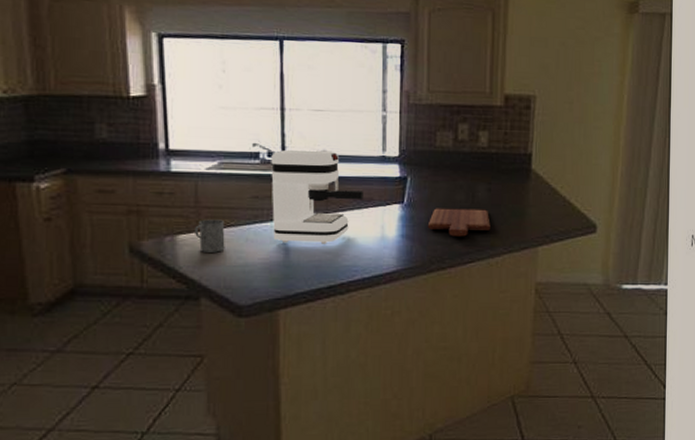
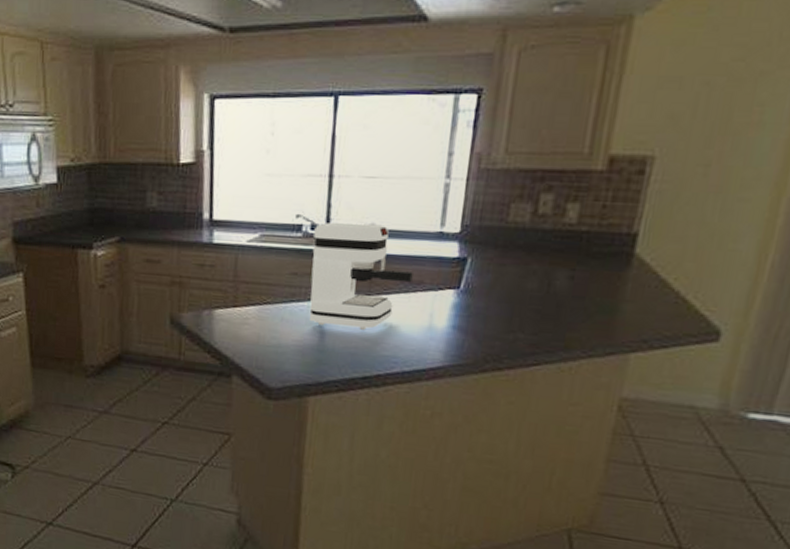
mug: present [194,219,225,253] -> none [230,295,261,331]
cutting board: present [427,208,491,237] -> none [485,296,568,334]

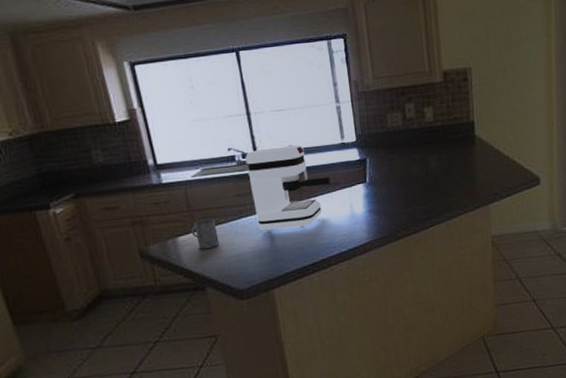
mug: none [230,295,261,331] -> present [190,219,220,249]

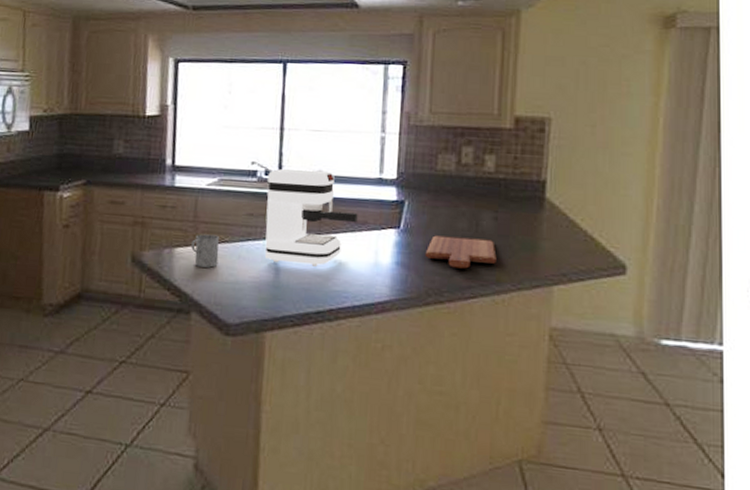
cutting board: none [389,177,446,206] -> present [424,235,497,269]

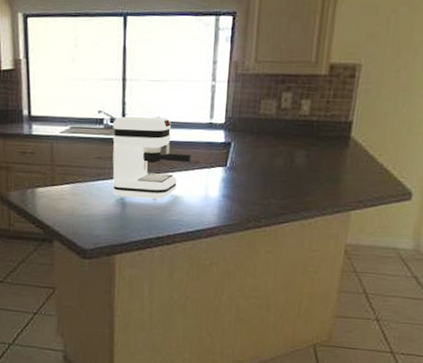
mug: present [190,234,219,268] -> none [49,176,74,204]
cutting board: present [424,235,497,269] -> none [247,171,306,199]

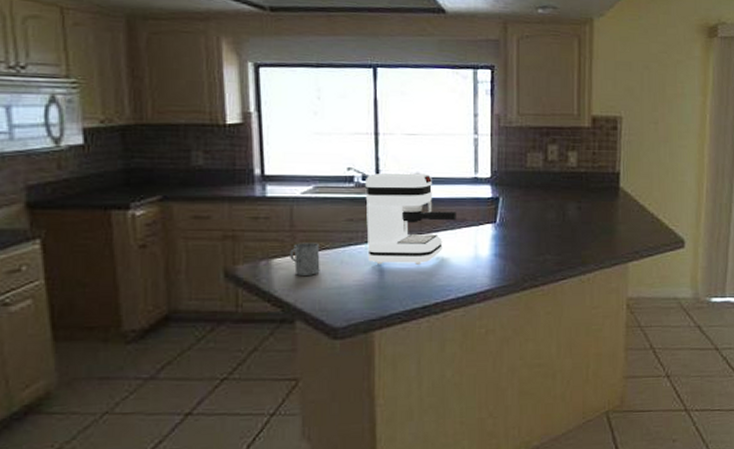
mug: none [49,176,74,204] -> present [289,243,320,275]

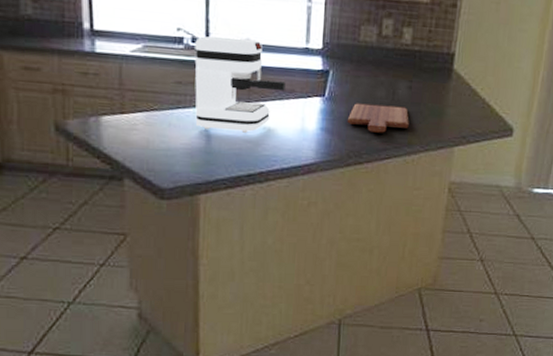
mug: present [289,243,320,275] -> none [118,102,149,136]
cutting board: none [519,227,581,254] -> present [347,103,409,133]

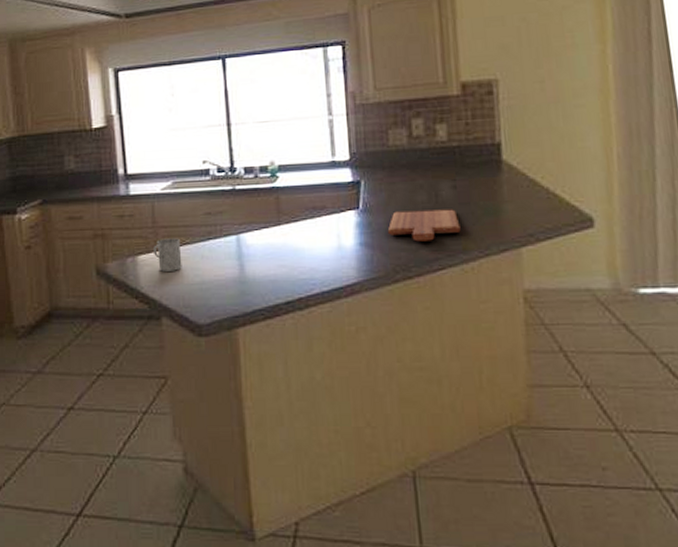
mug: none [118,102,149,136] -> present [152,238,182,272]
coffee maker: present [194,36,286,133] -> none [221,161,316,259]

